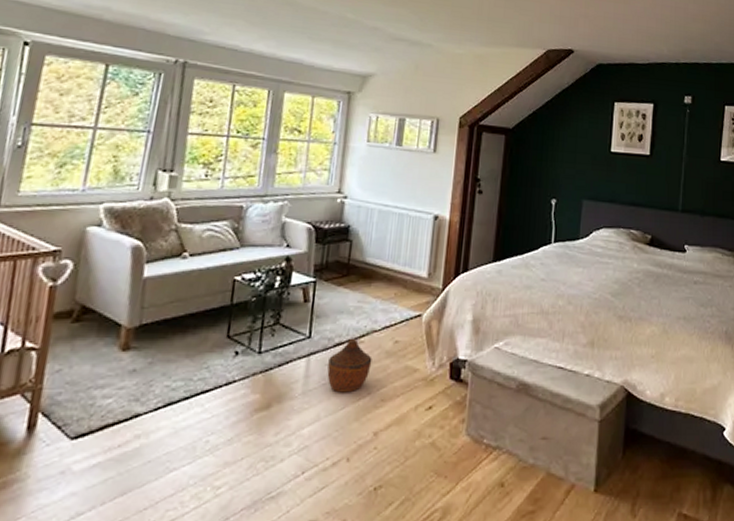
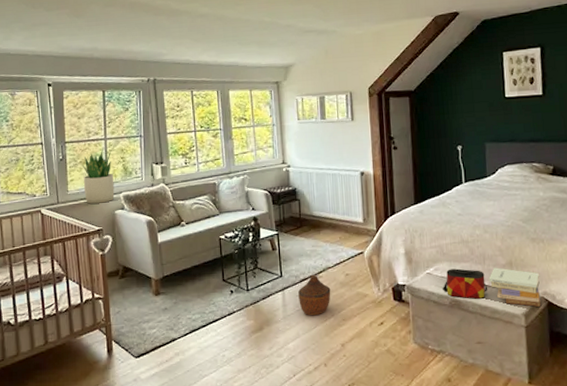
planter: none [44,143,102,214] -> present [82,150,115,204]
bag: none [509,344,564,385] -> present [442,268,488,300]
books: none [565,347,623,399] -> present [489,267,542,308]

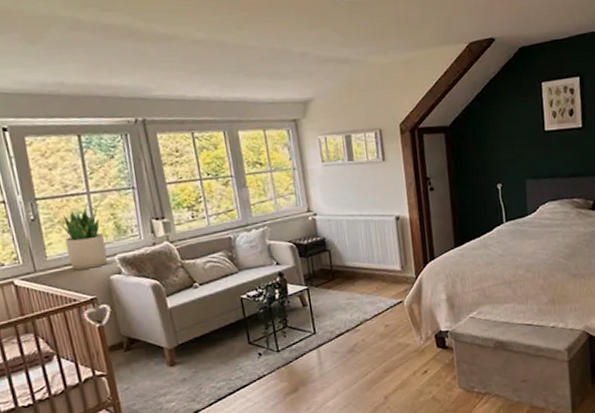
woven basket: present [298,275,331,316] -> none [335,329,371,372]
bag: present [442,268,488,300] -> none [485,310,532,340]
books: present [489,267,542,308] -> none [532,306,583,342]

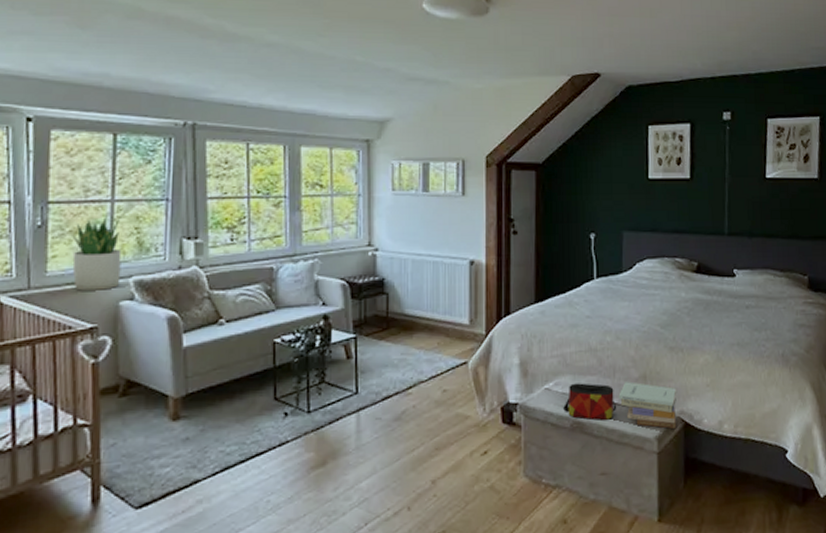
bag: none [485,310,532,340] -> present [562,383,617,422]
books: none [532,306,583,342] -> present [618,382,677,430]

